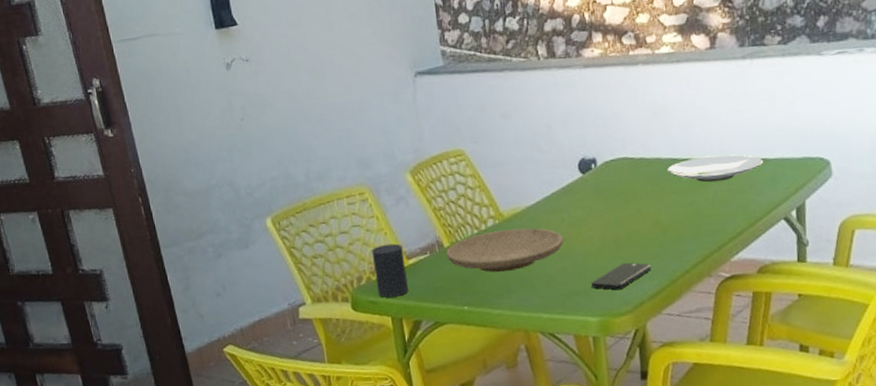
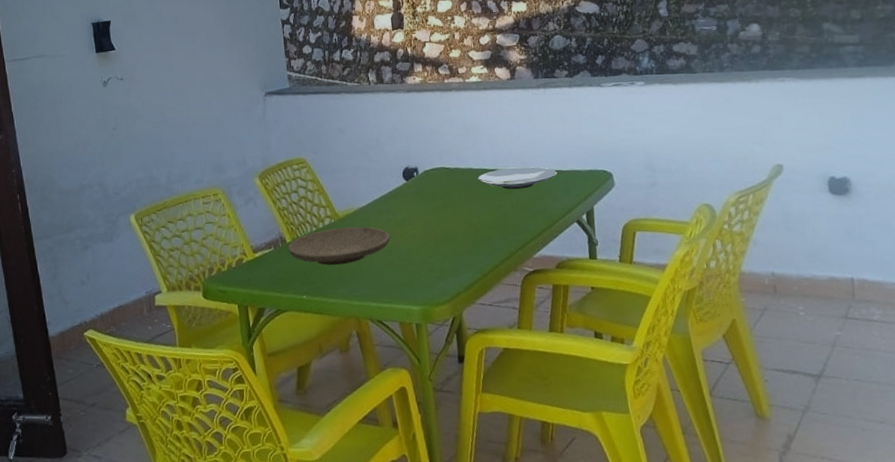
cup: present [371,243,409,298] -> none [222,238,255,287]
smartphone: present [591,262,651,290] -> none [414,257,465,282]

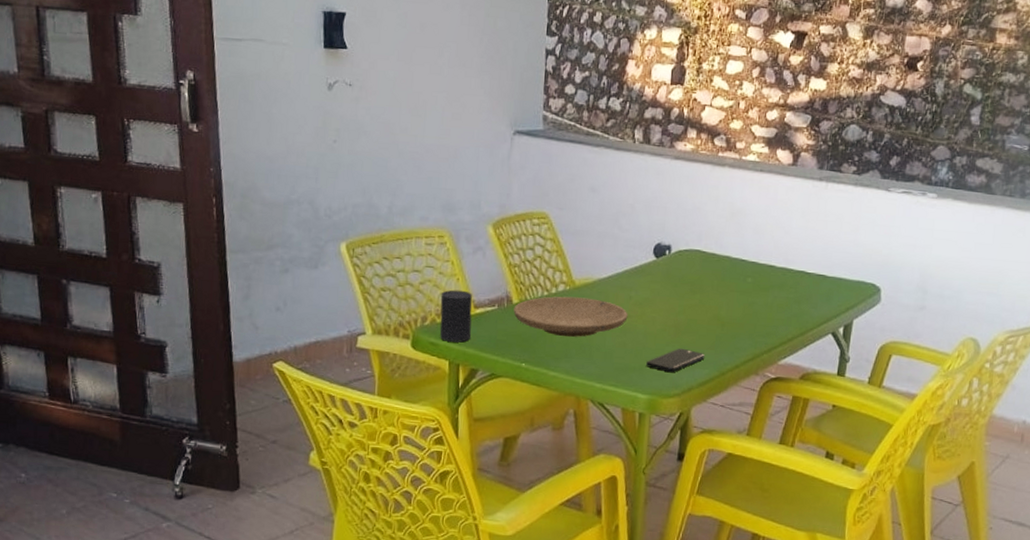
cup: none [222,238,255,287] -> present [439,289,473,343]
smartphone: none [414,257,465,282] -> present [646,348,704,373]
plate: present [477,166,557,190] -> none [734,263,822,289]

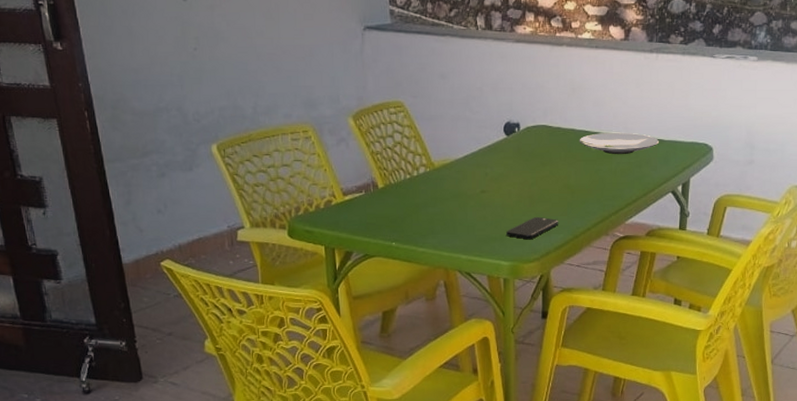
cup: present [439,289,473,343] -> none [311,180,343,228]
plate: present [513,296,628,337] -> none [380,178,486,214]
plate: none [734,263,822,289] -> present [579,132,659,155]

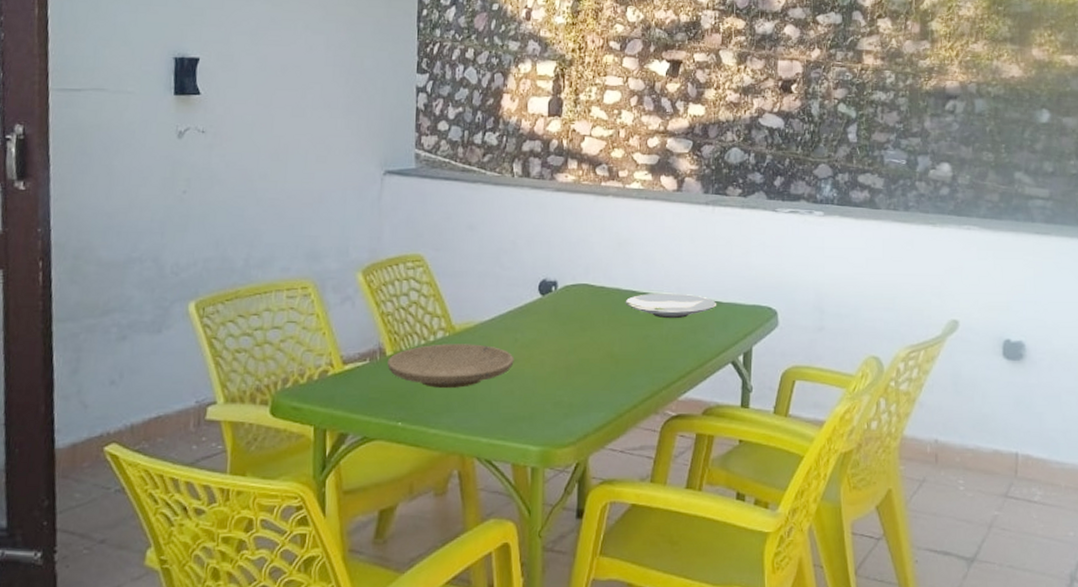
plate: none [380,178,486,214] -> present [387,344,514,388]
smartphone: present [506,216,558,240] -> none [537,391,599,419]

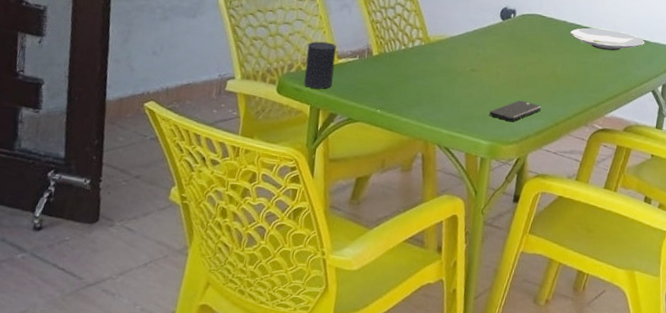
cup: none [303,345,341,404] -> present [304,41,336,89]
plate: present [387,344,514,388] -> none [373,50,476,88]
smartphone: none [537,391,599,419] -> present [489,100,541,122]

